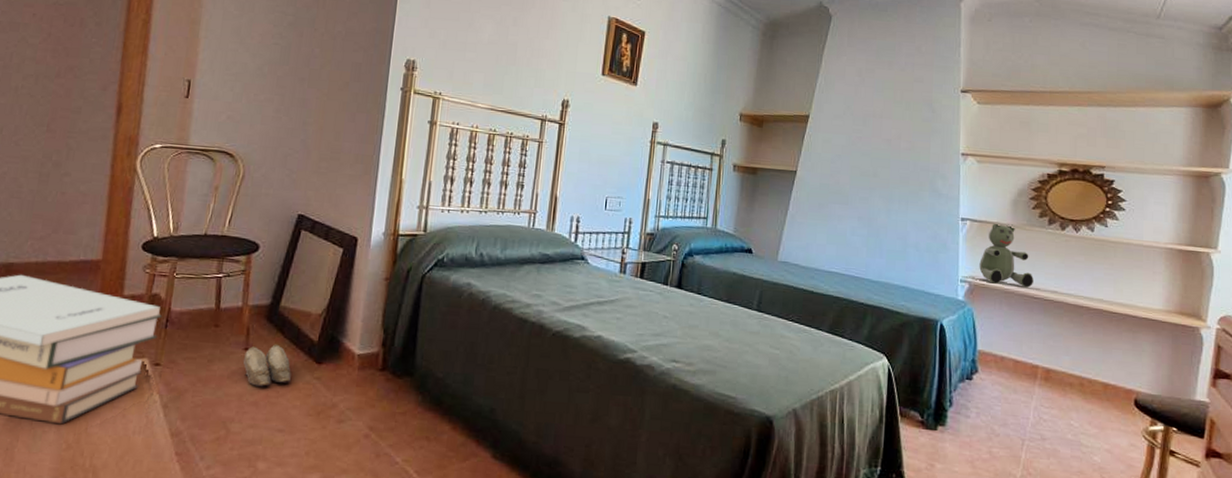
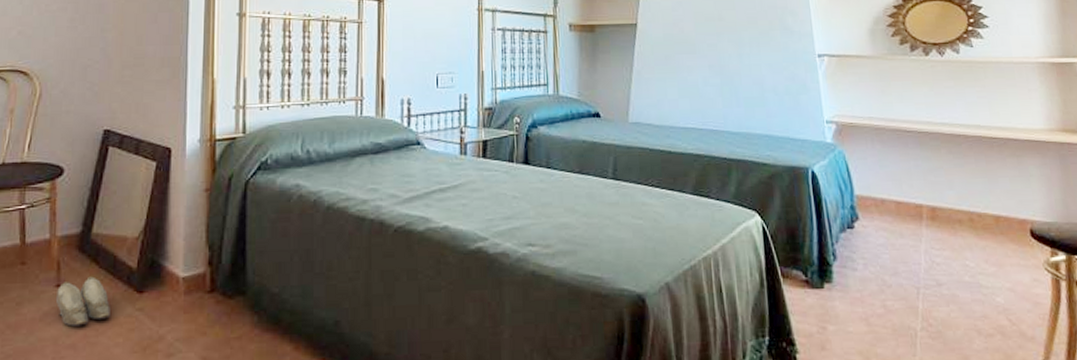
teddy bear: present [979,222,1033,288] -> none [843,54,904,121]

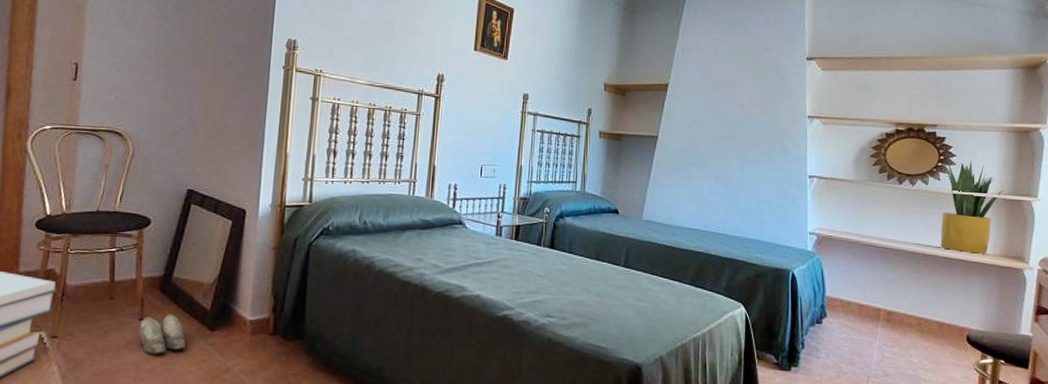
planter: none [975,21,1050,130] -> present [941,161,1003,254]

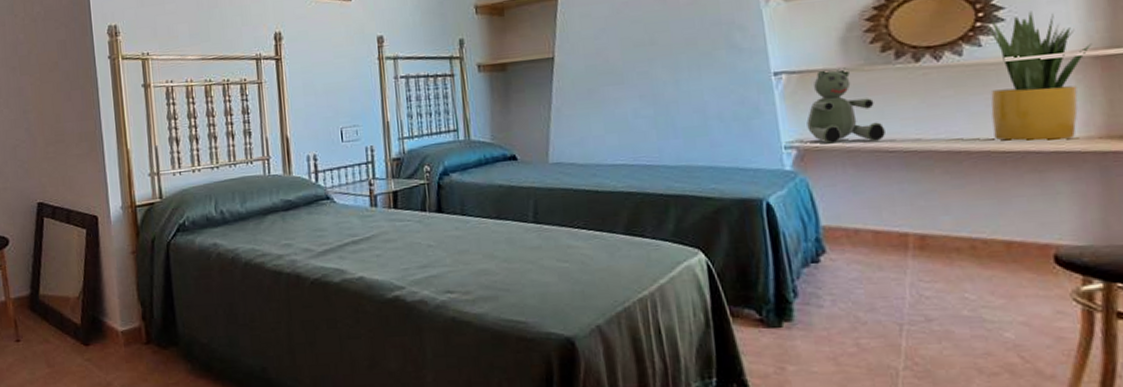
slippers: present [138,313,186,354] -> none [17,332,64,375]
teddy bear: none [826,178,875,238] -> present [806,67,886,144]

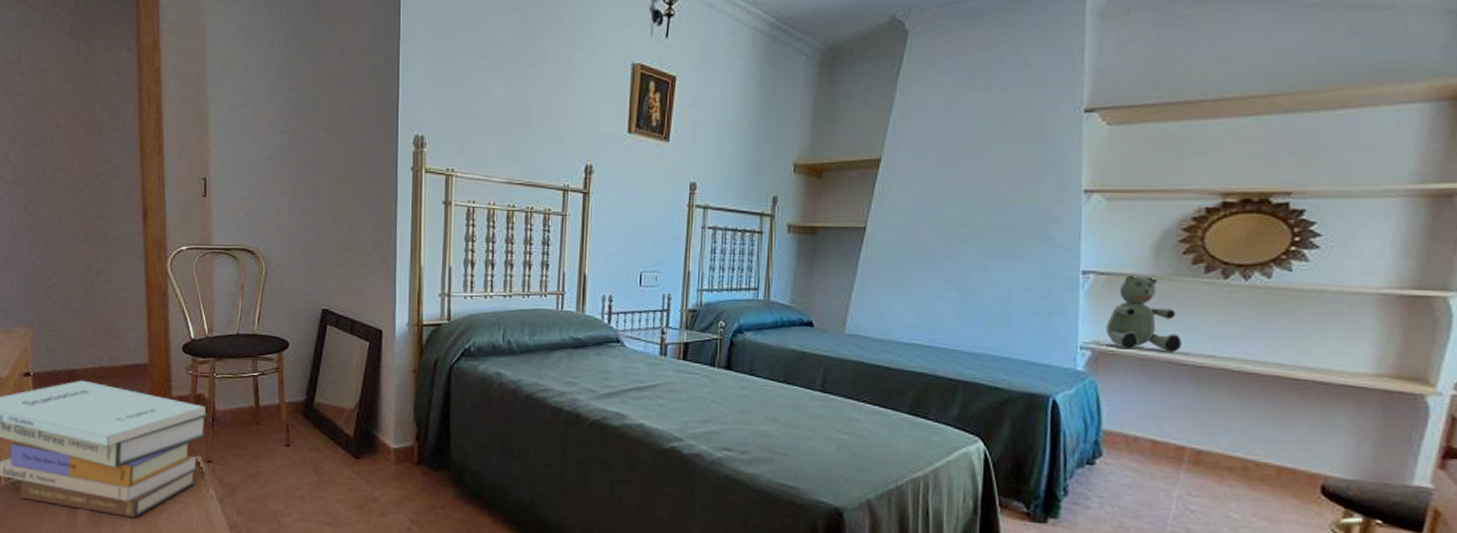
planter: present [985,11,1092,141] -> none [1287,242,1400,374]

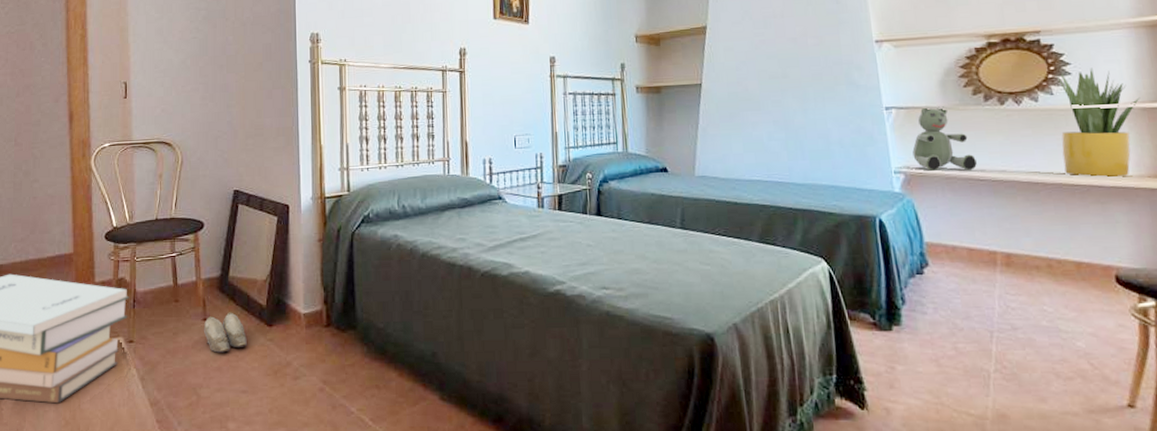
slippers: none [286,440,332,482] -> present [203,312,247,353]
planter: none [1287,242,1400,374] -> present [1056,67,1140,177]

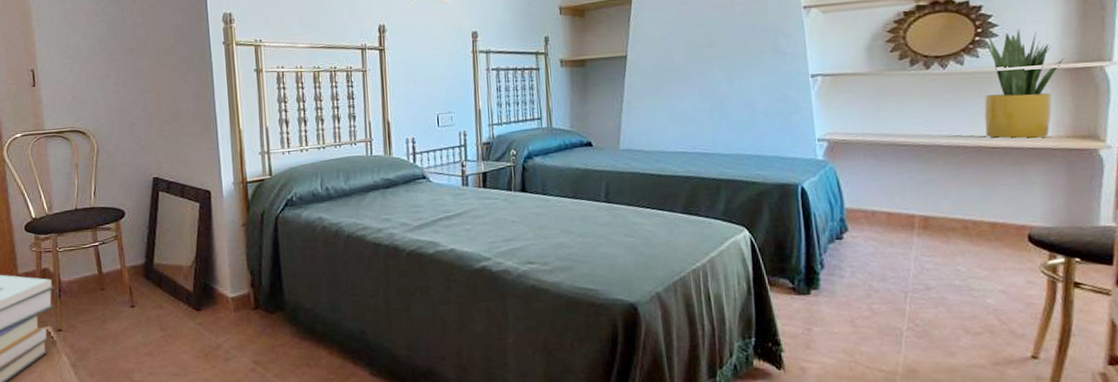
slippers: present [203,312,247,353] -> none [131,298,176,338]
teddy bear: present [912,106,977,171] -> none [836,72,900,138]

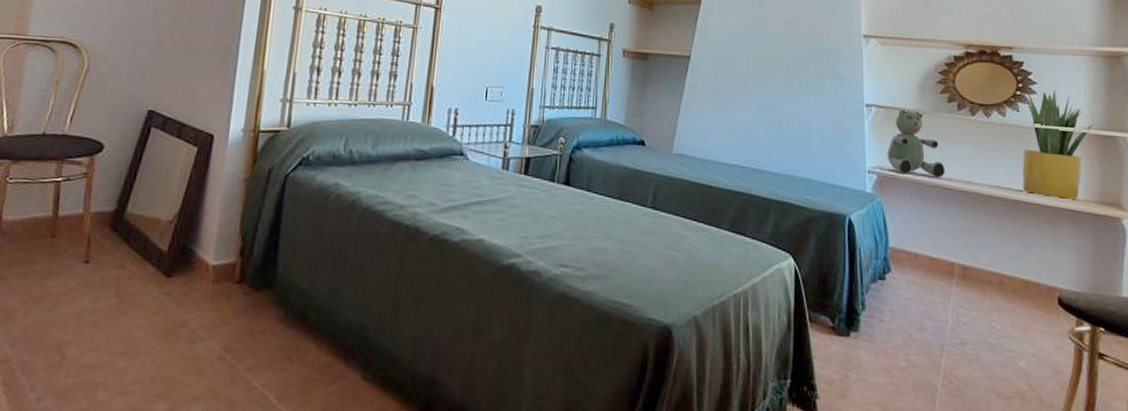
teddy bear: none [836,72,900,138] -> present [887,108,945,178]

